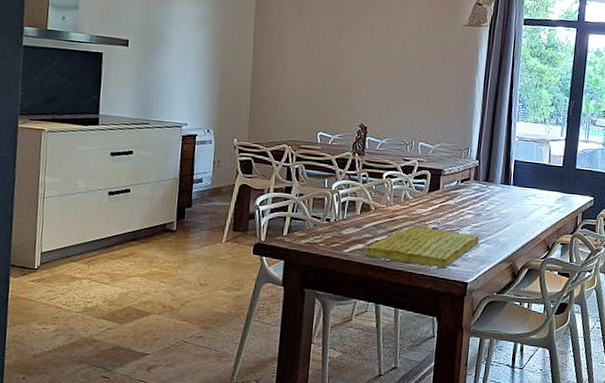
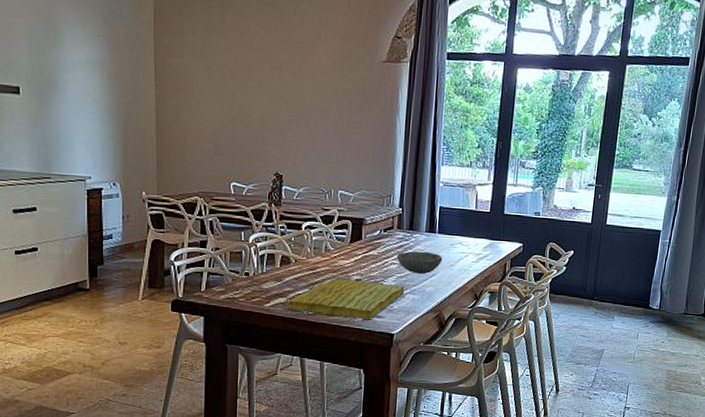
bowl: none [473,202,517,225] -> present [397,251,443,275]

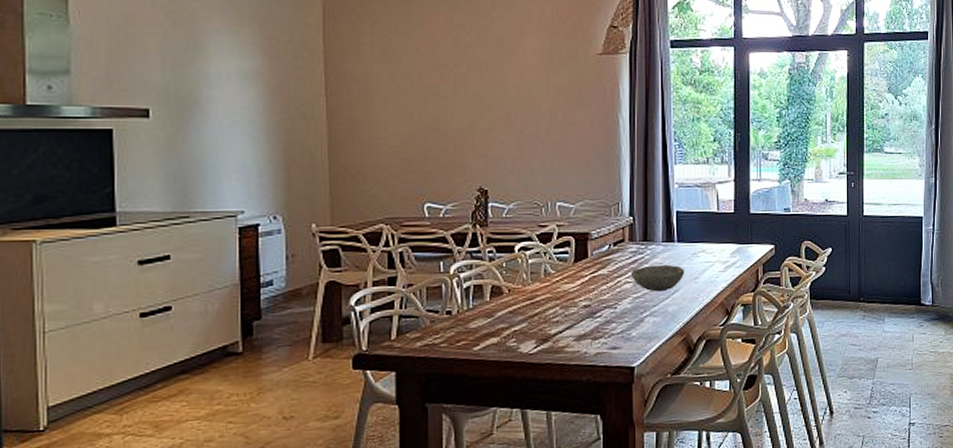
cutting board: present [289,278,405,320] -> none [504,306,643,353]

